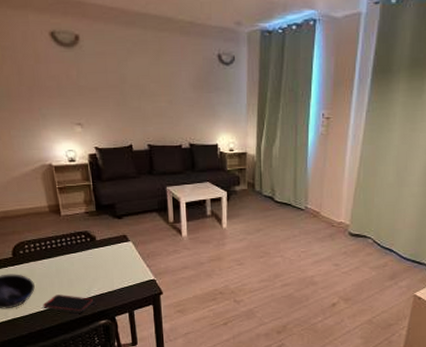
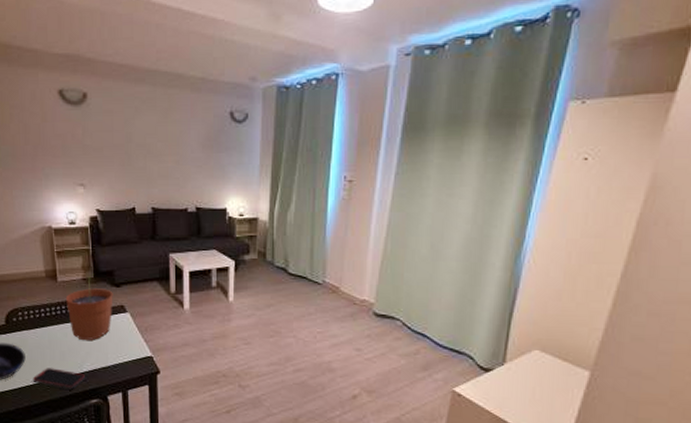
plant pot: none [69,208,116,269] -> present [65,275,113,341]

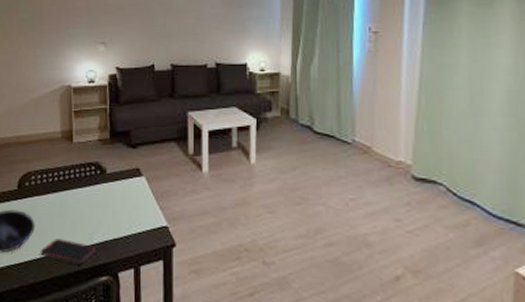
plant pot: present [65,275,113,341] -> none [79,135,129,209]

